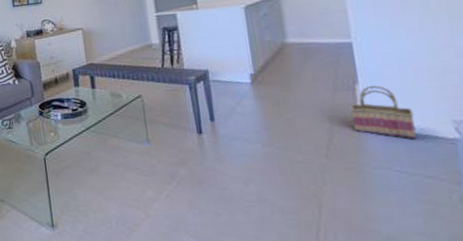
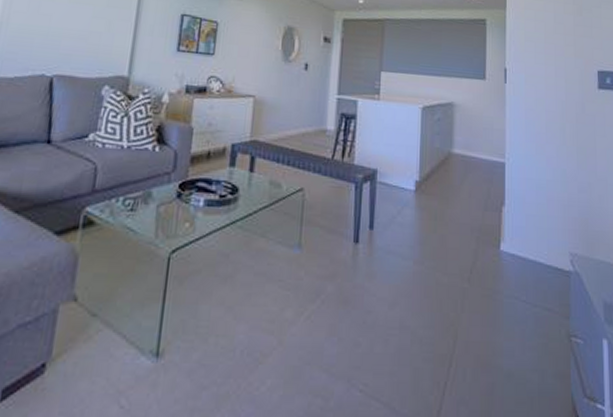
basket: present [349,85,417,140] -> none [494,209,543,269]

